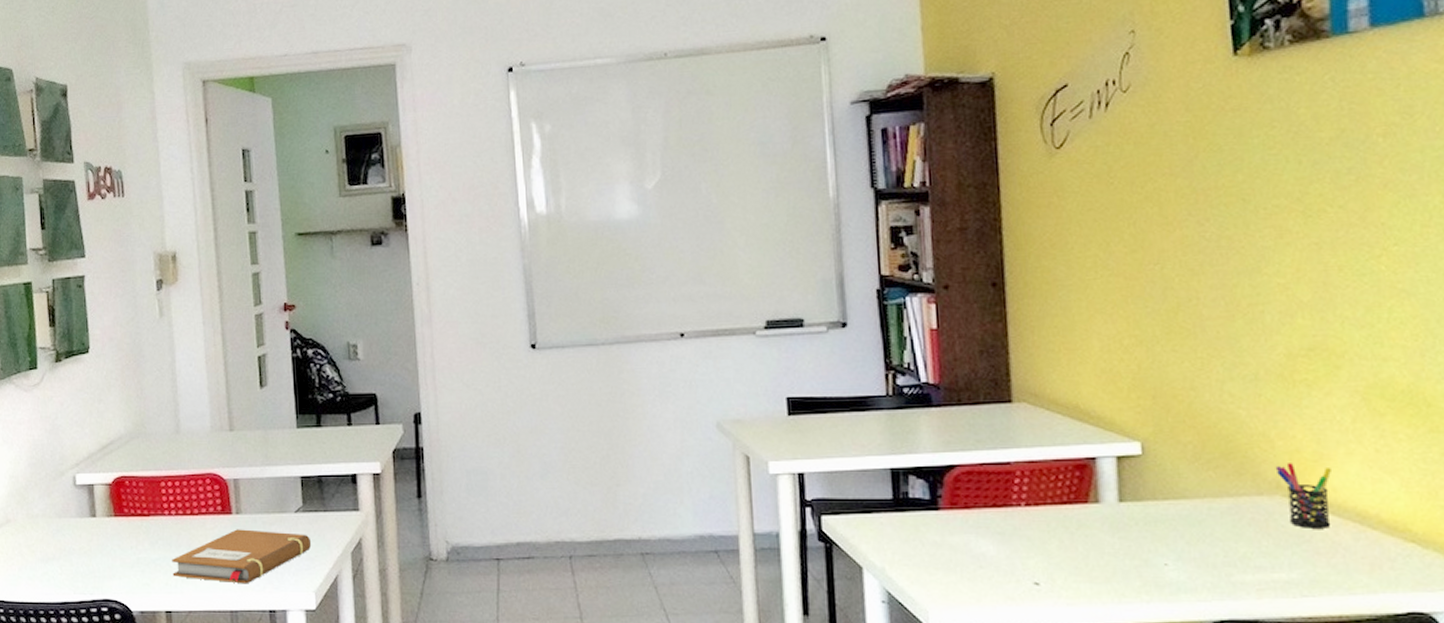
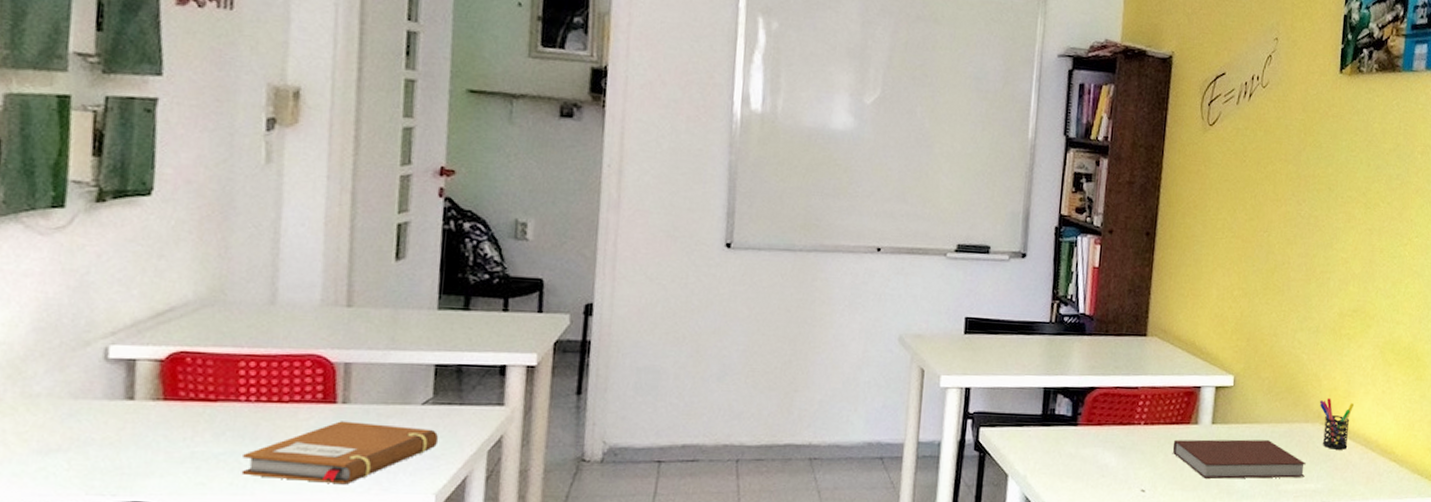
notebook: none [1068,519,1269,568] -> present [1172,439,1306,479]

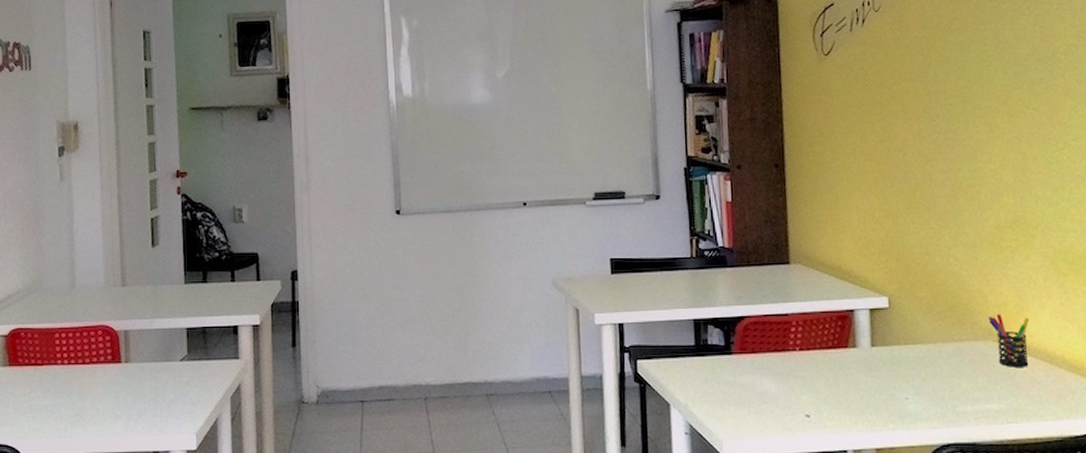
notebook: present [241,421,439,485] -> none [63,377,195,428]
notebook: present [1172,439,1306,479] -> none [832,361,984,402]

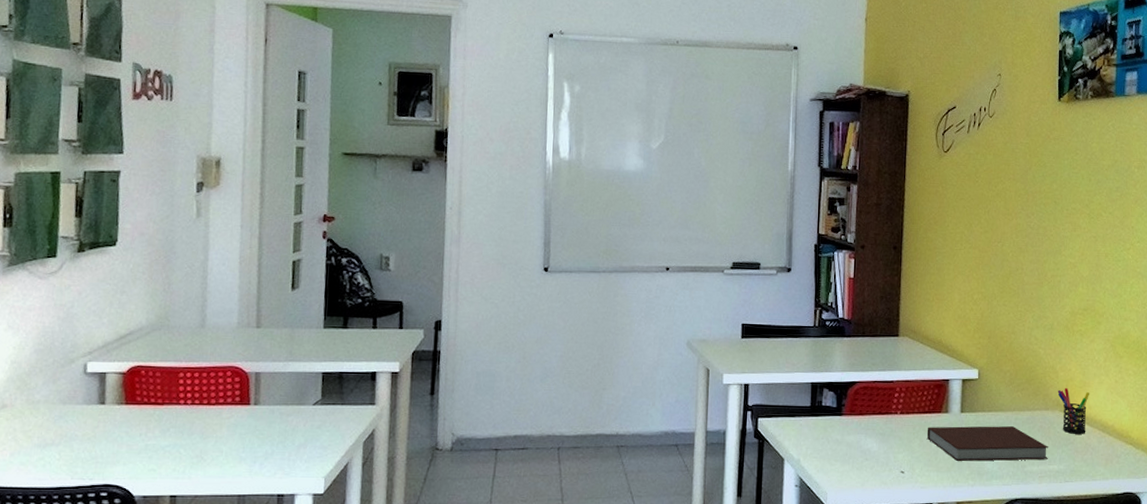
notebook: none [832,361,984,402] -> present [927,426,1048,461]

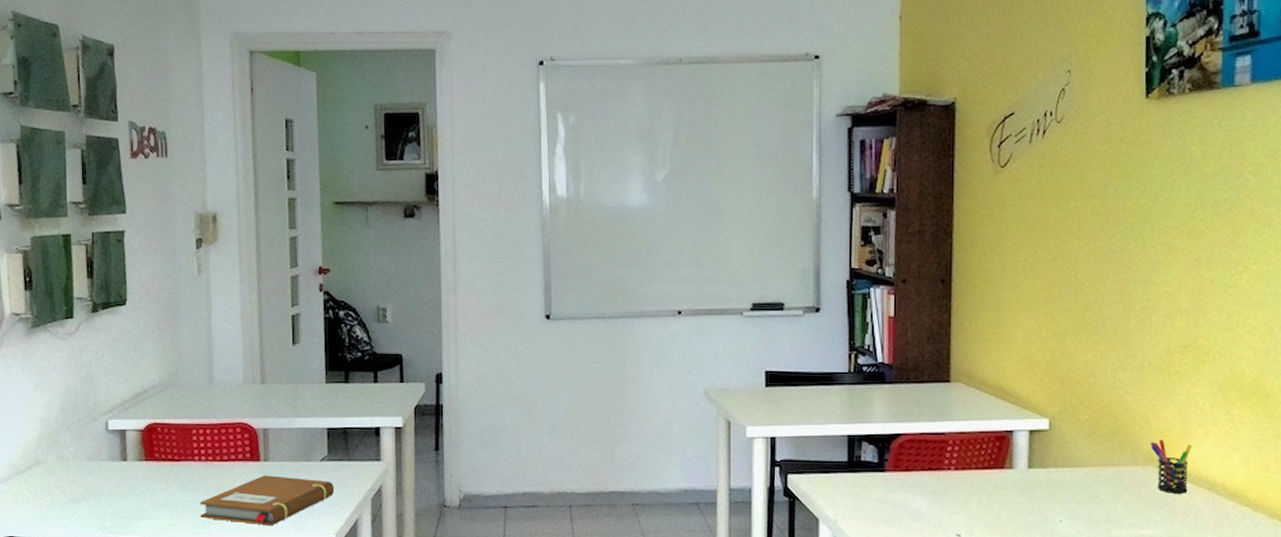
notebook: none [181,419,327,470] -> present [200,475,335,526]
notebook: present [927,426,1048,461] -> none [987,483,1139,524]

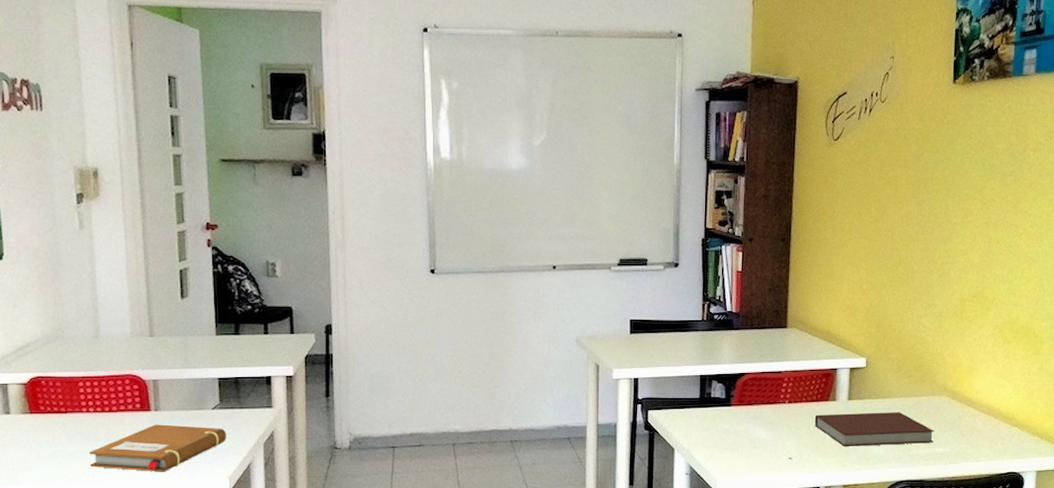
notebook: none [987,483,1139,524] -> present [814,412,934,446]
pen holder: present [1150,440,1191,494] -> none [944,374,976,418]

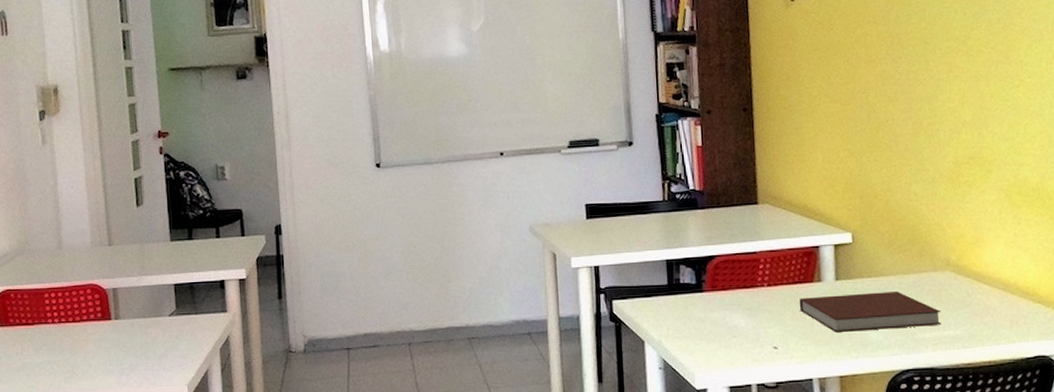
notebook: present [89,424,227,472] -> none [55,333,184,382]

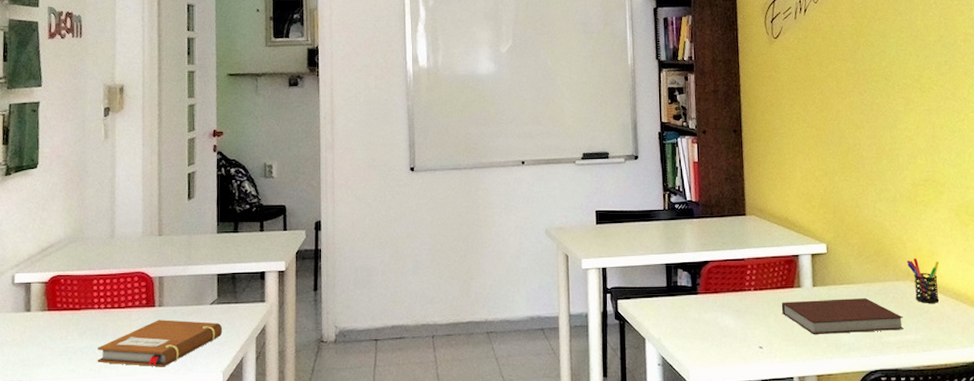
notebook: none [55,333,184,382] -> present [97,320,223,367]
pen holder: none [946,246,984,296] -> present [906,258,940,303]

